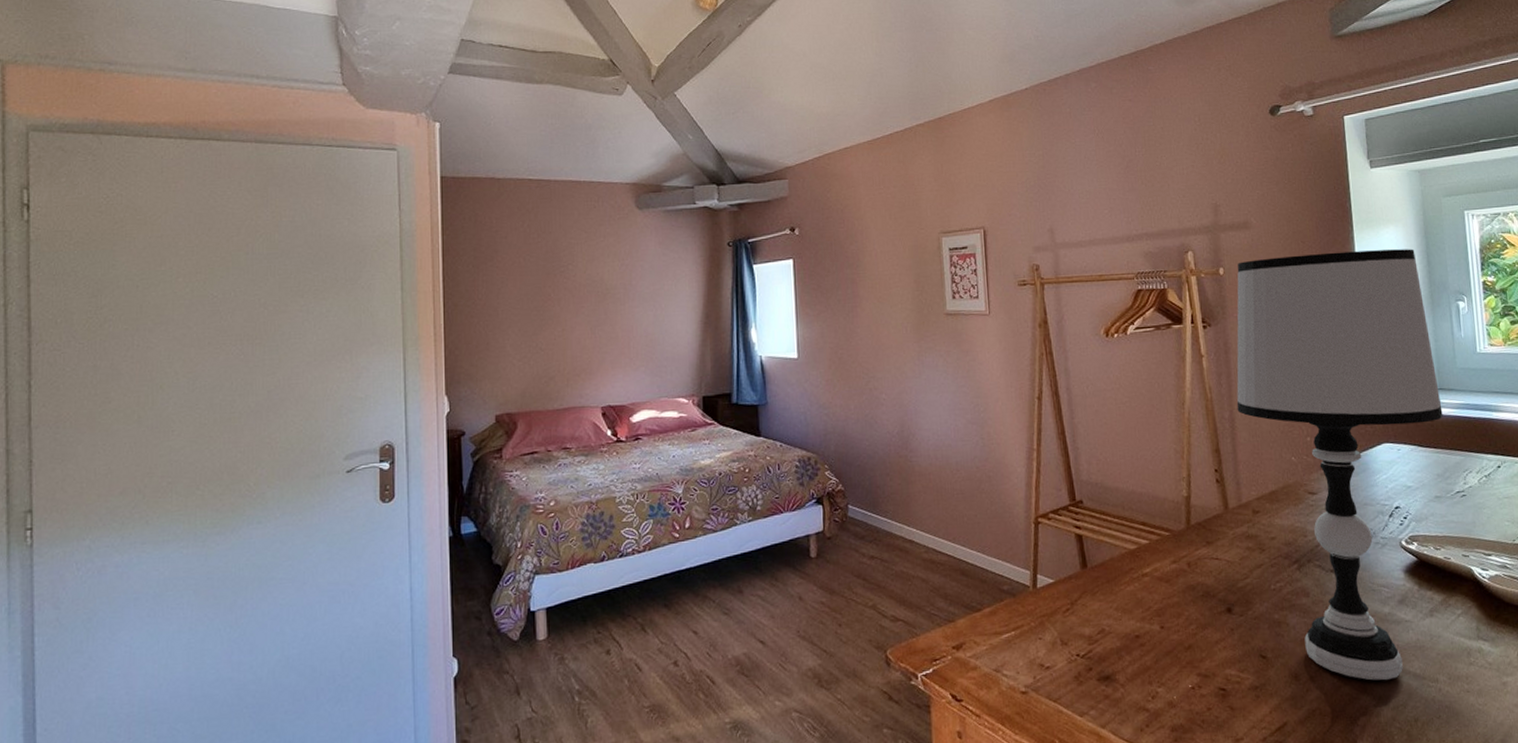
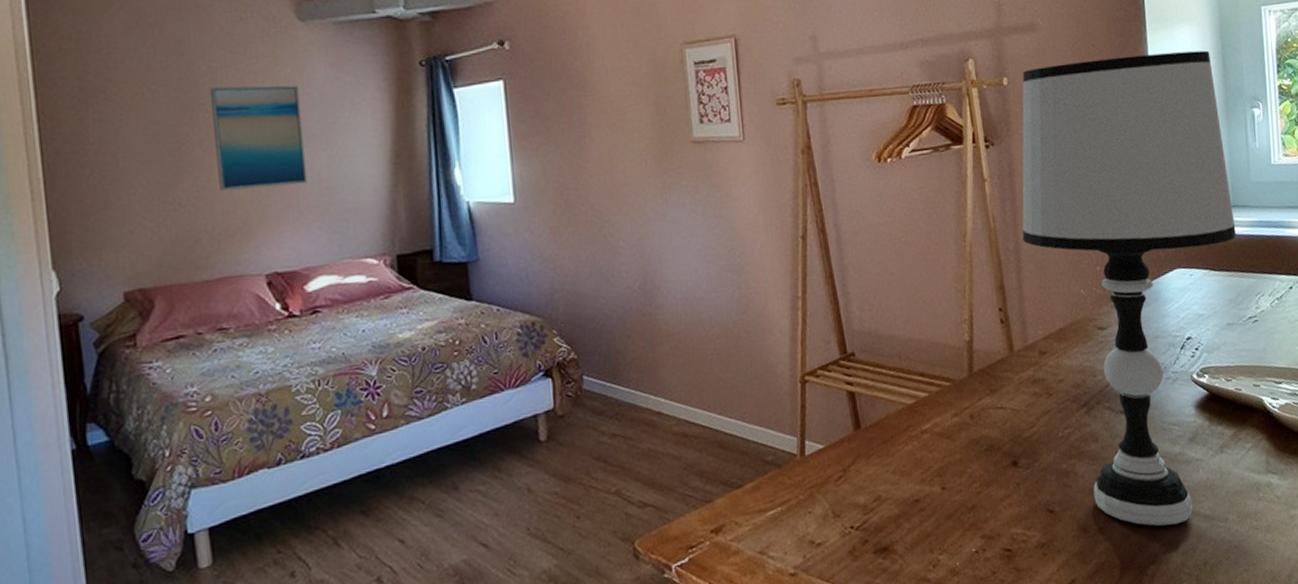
wall art: none [567,258,638,339] -> present [209,85,308,191]

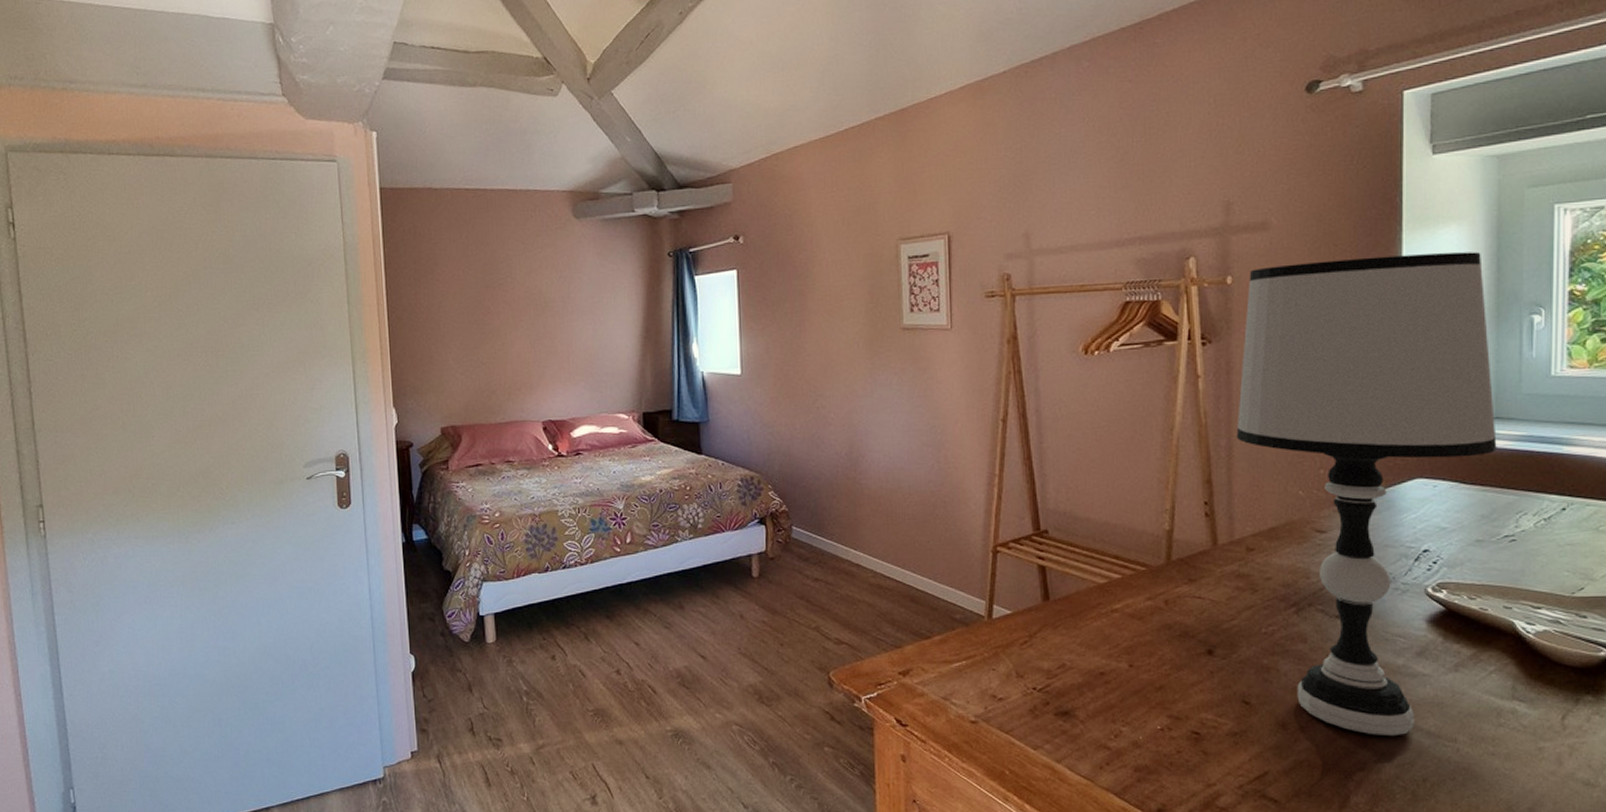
wall art: present [209,85,308,191] -> none [506,270,577,353]

